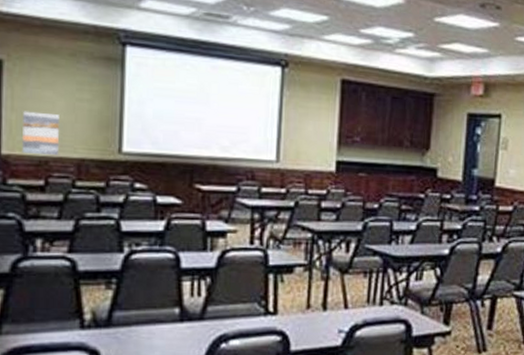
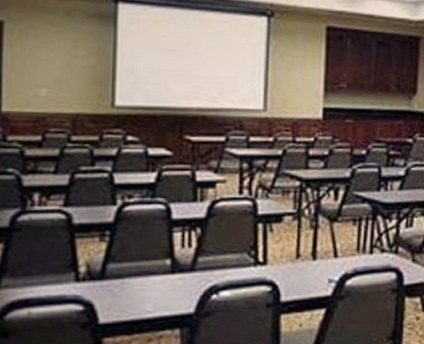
wall art: present [21,111,60,155] -> none [20,69,56,111]

